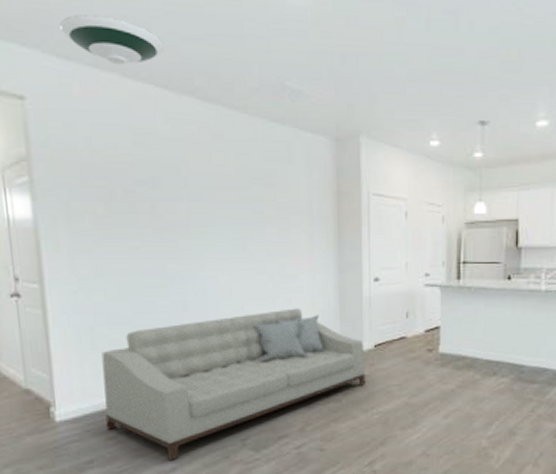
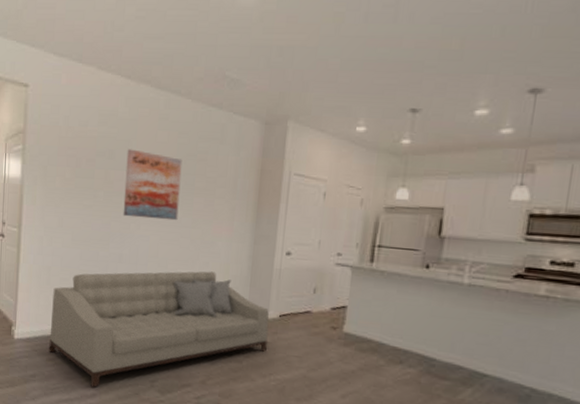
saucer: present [60,14,164,65] -> none [59,22,132,60]
wall art: none [176,175,250,256] -> present [123,149,183,221]

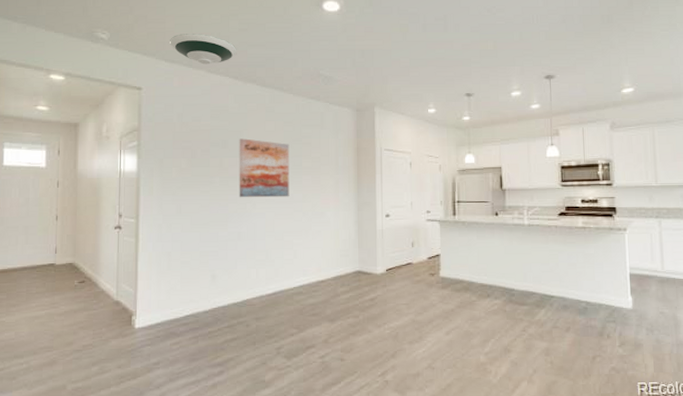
sofa: present [49,271,269,387] -> none [172,238,379,364]
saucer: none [59,22,132,60] -> present [170,34,237,65]

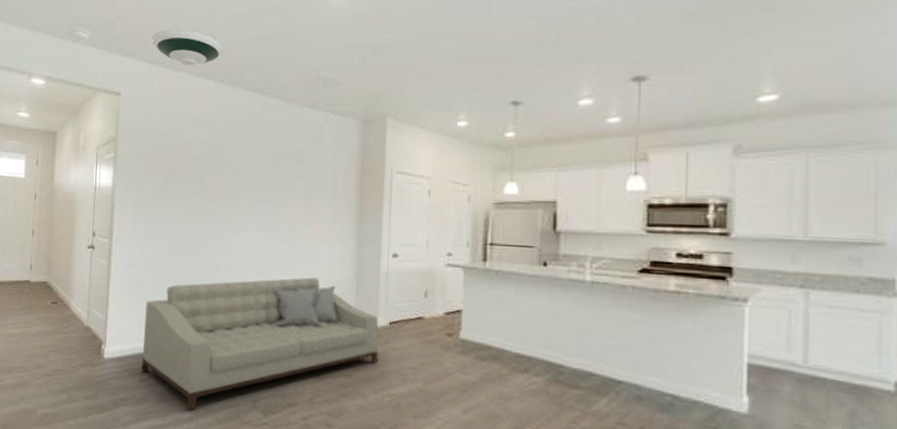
sofa: none [172,238,379,364] -> present [141,277,379,410]
wall art: present [239,138,290,198] -> none [218,153,279,225]

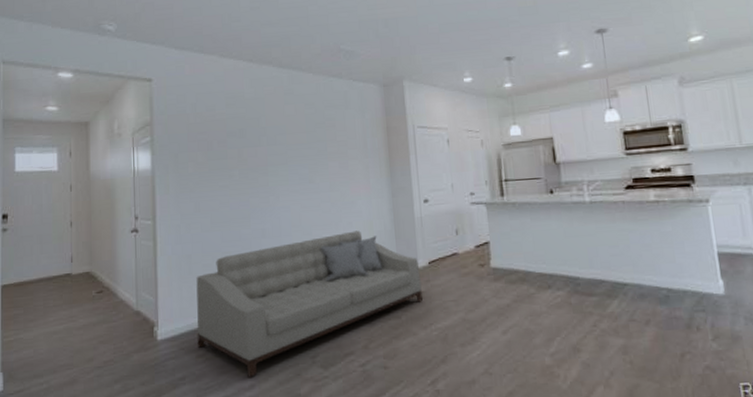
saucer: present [151,30,225,66] -> none [179,16,250,49]

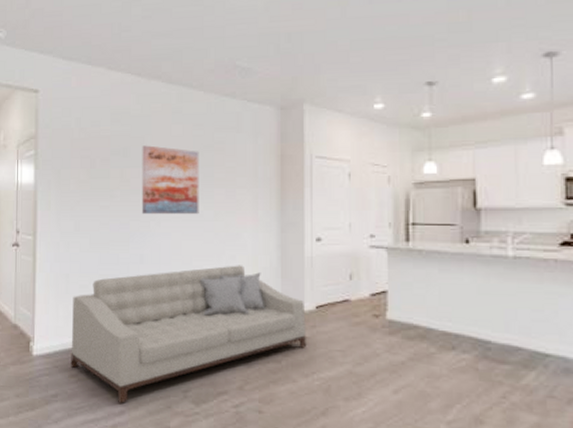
wall art: none [257,125,316,191] -> present [141,145,199,215]

